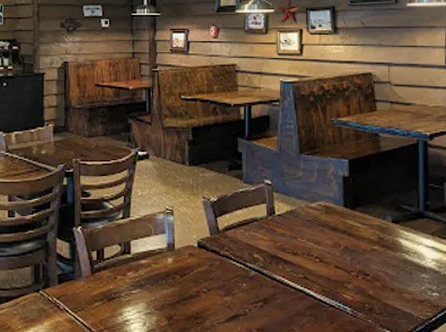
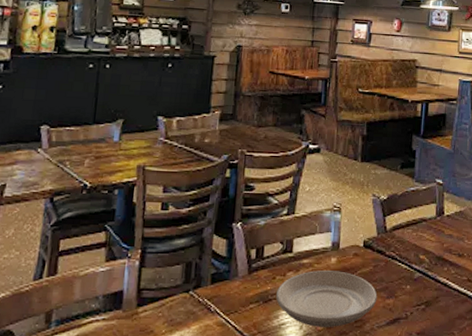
plate: none [118,270,215,323] -> present [275,270,378,327]

